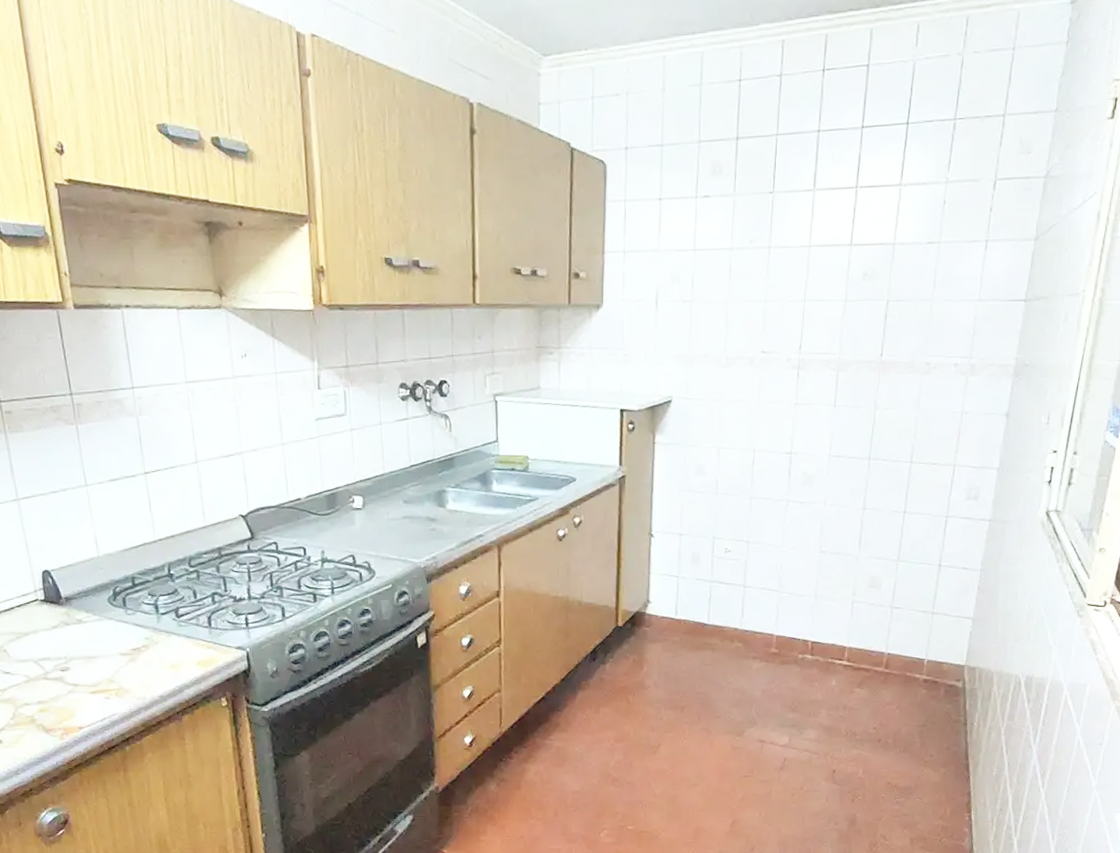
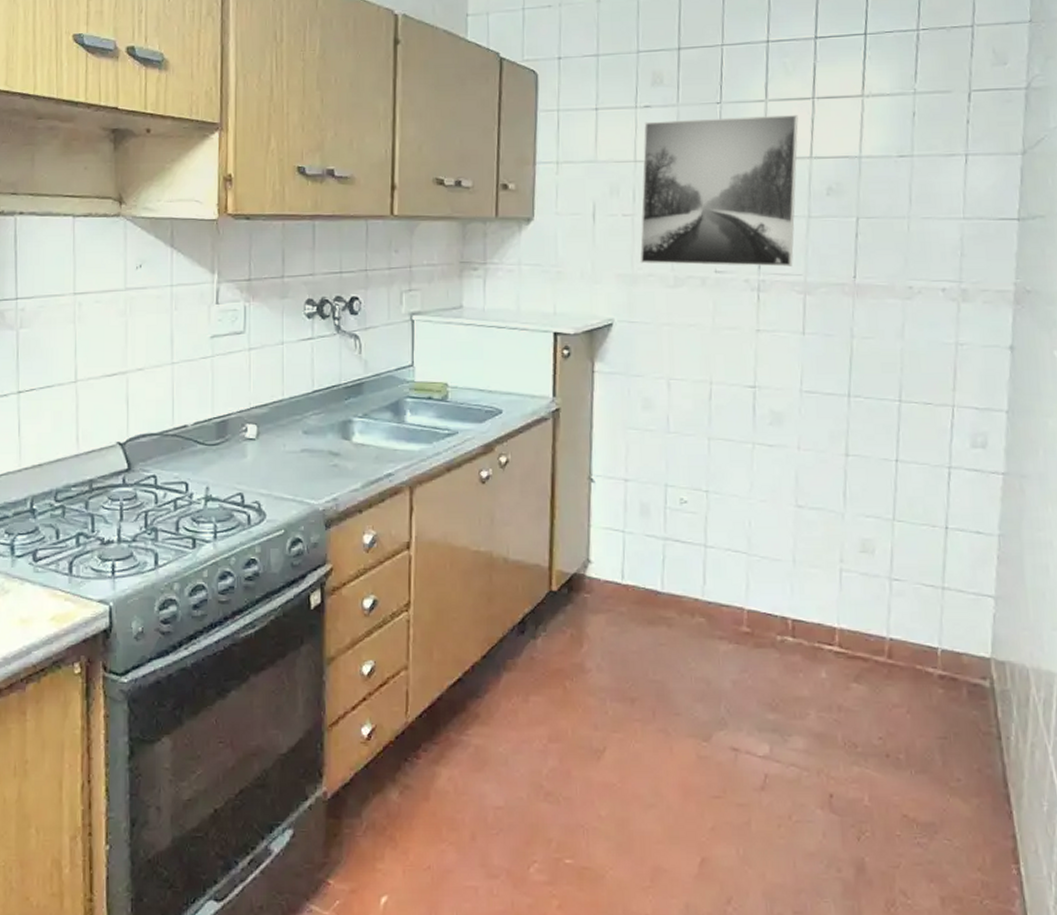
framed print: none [696,204,842,347] -> present [640,115,798,267]

